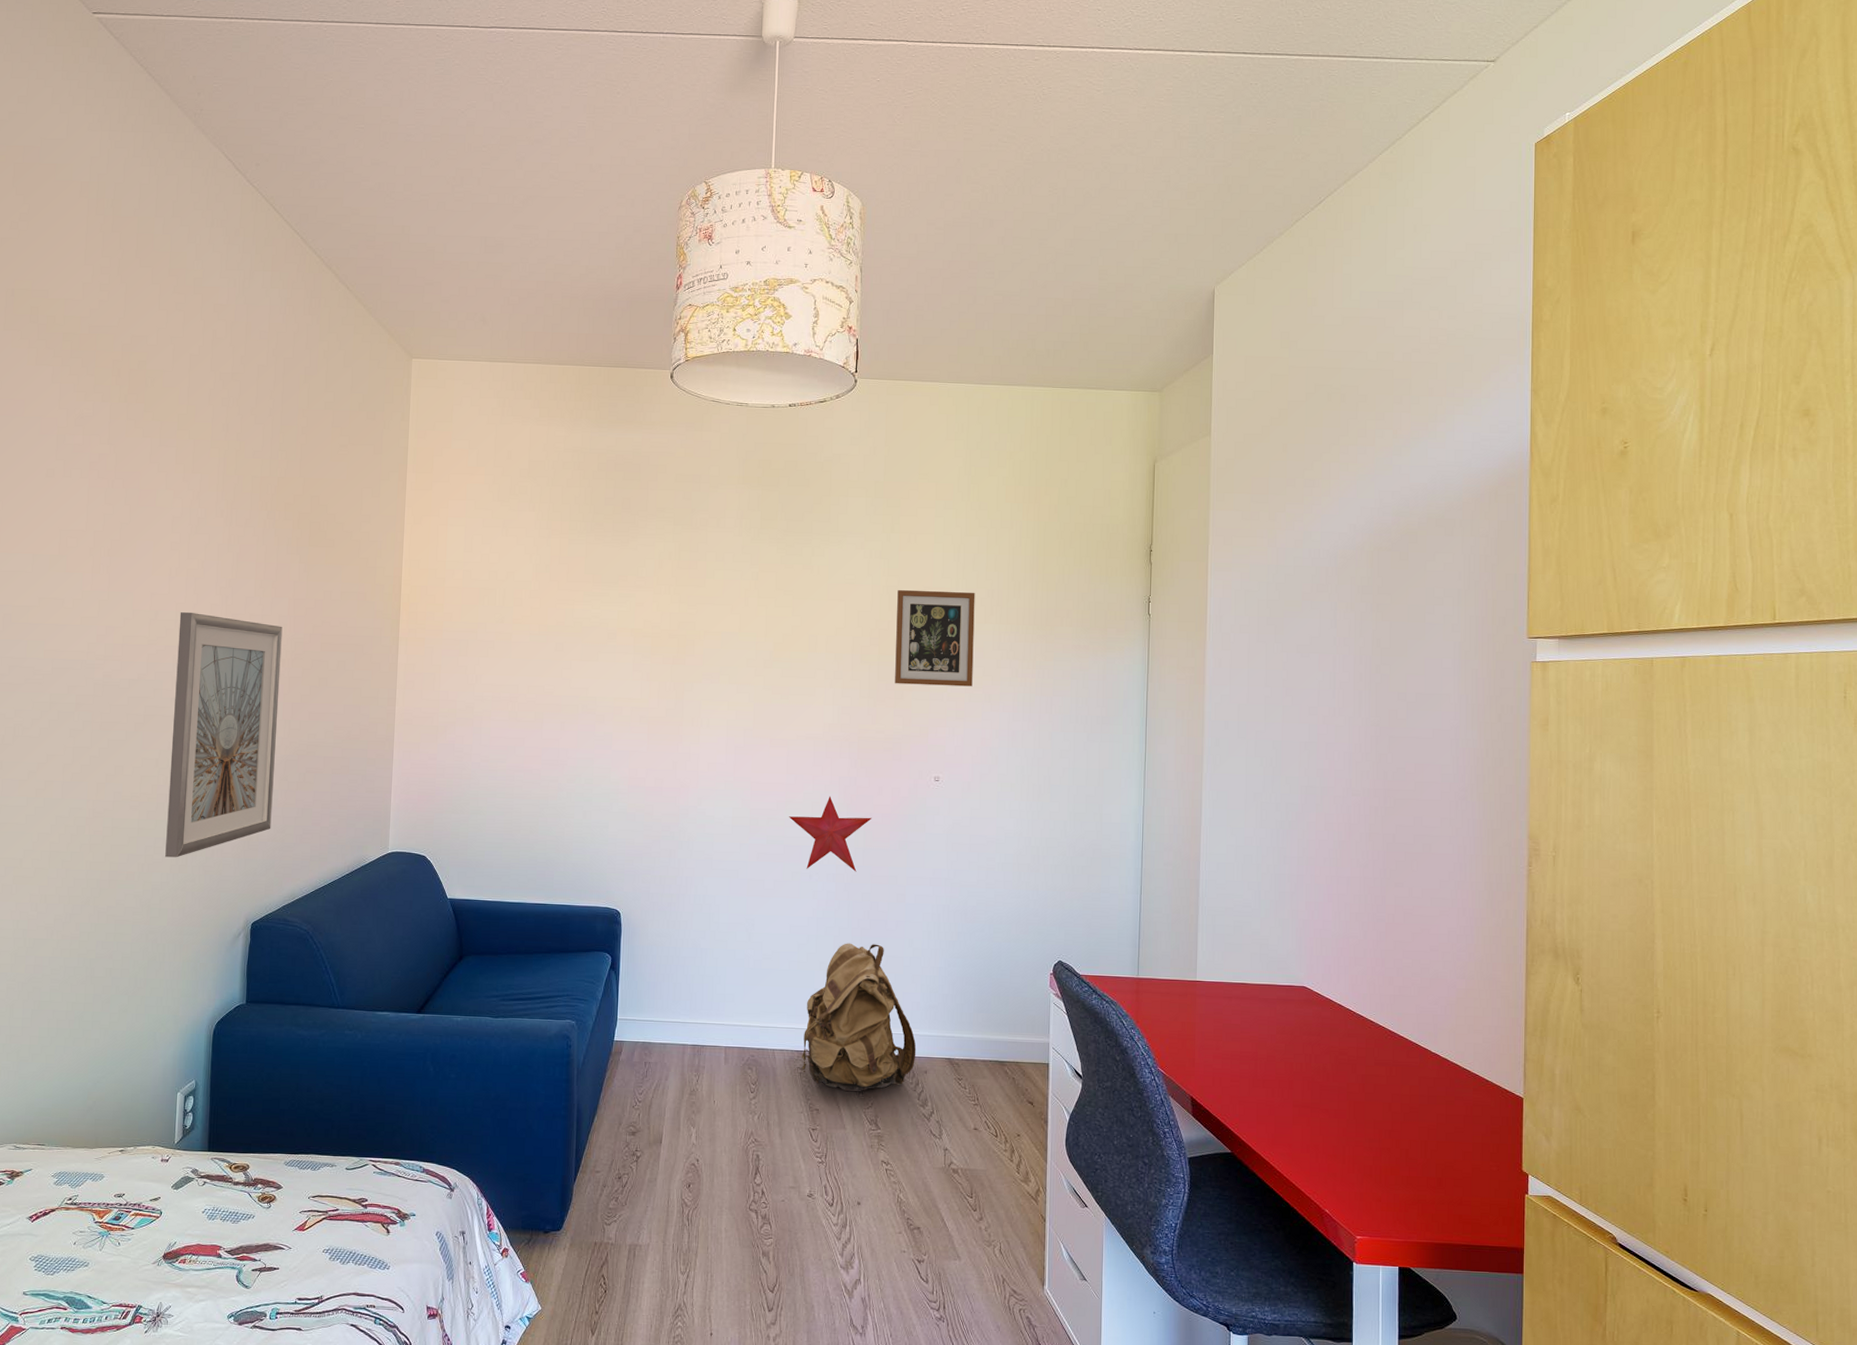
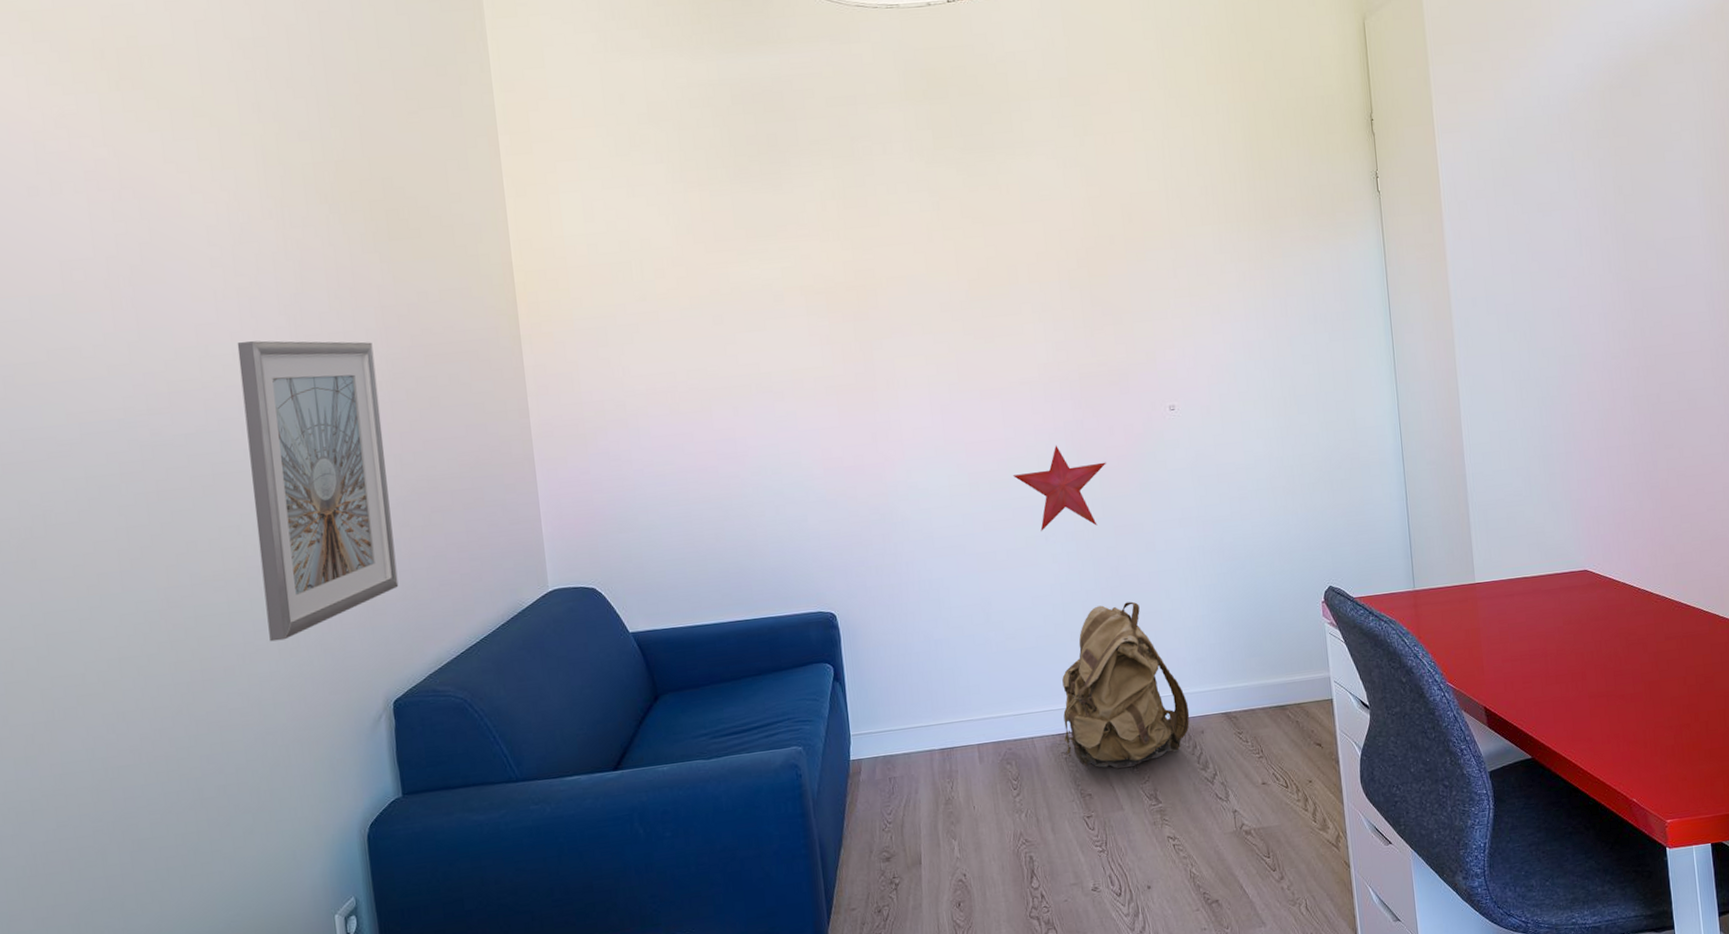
picture frame: present [895,590,975,687] -> none [1100,192,1198,308]

